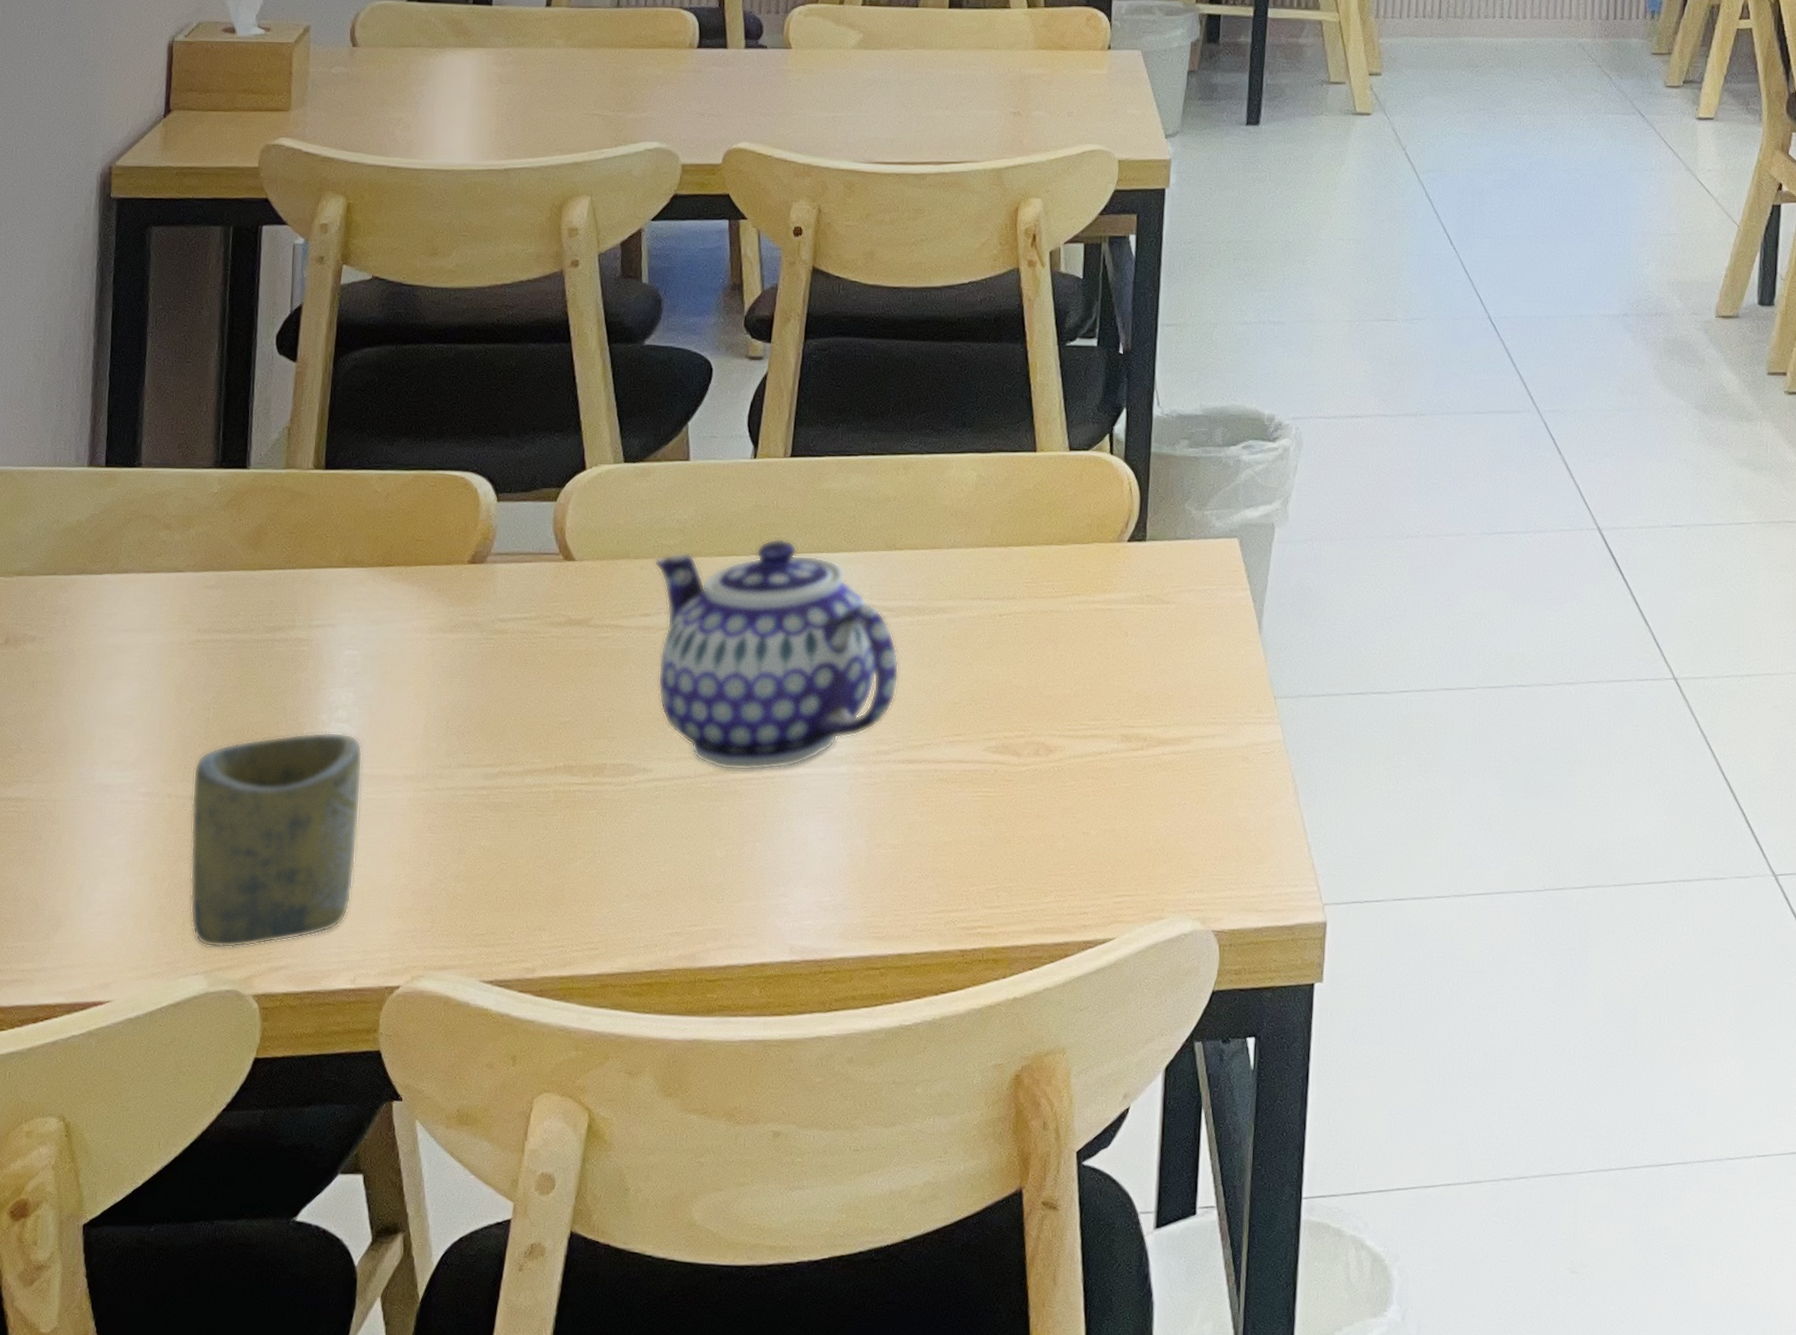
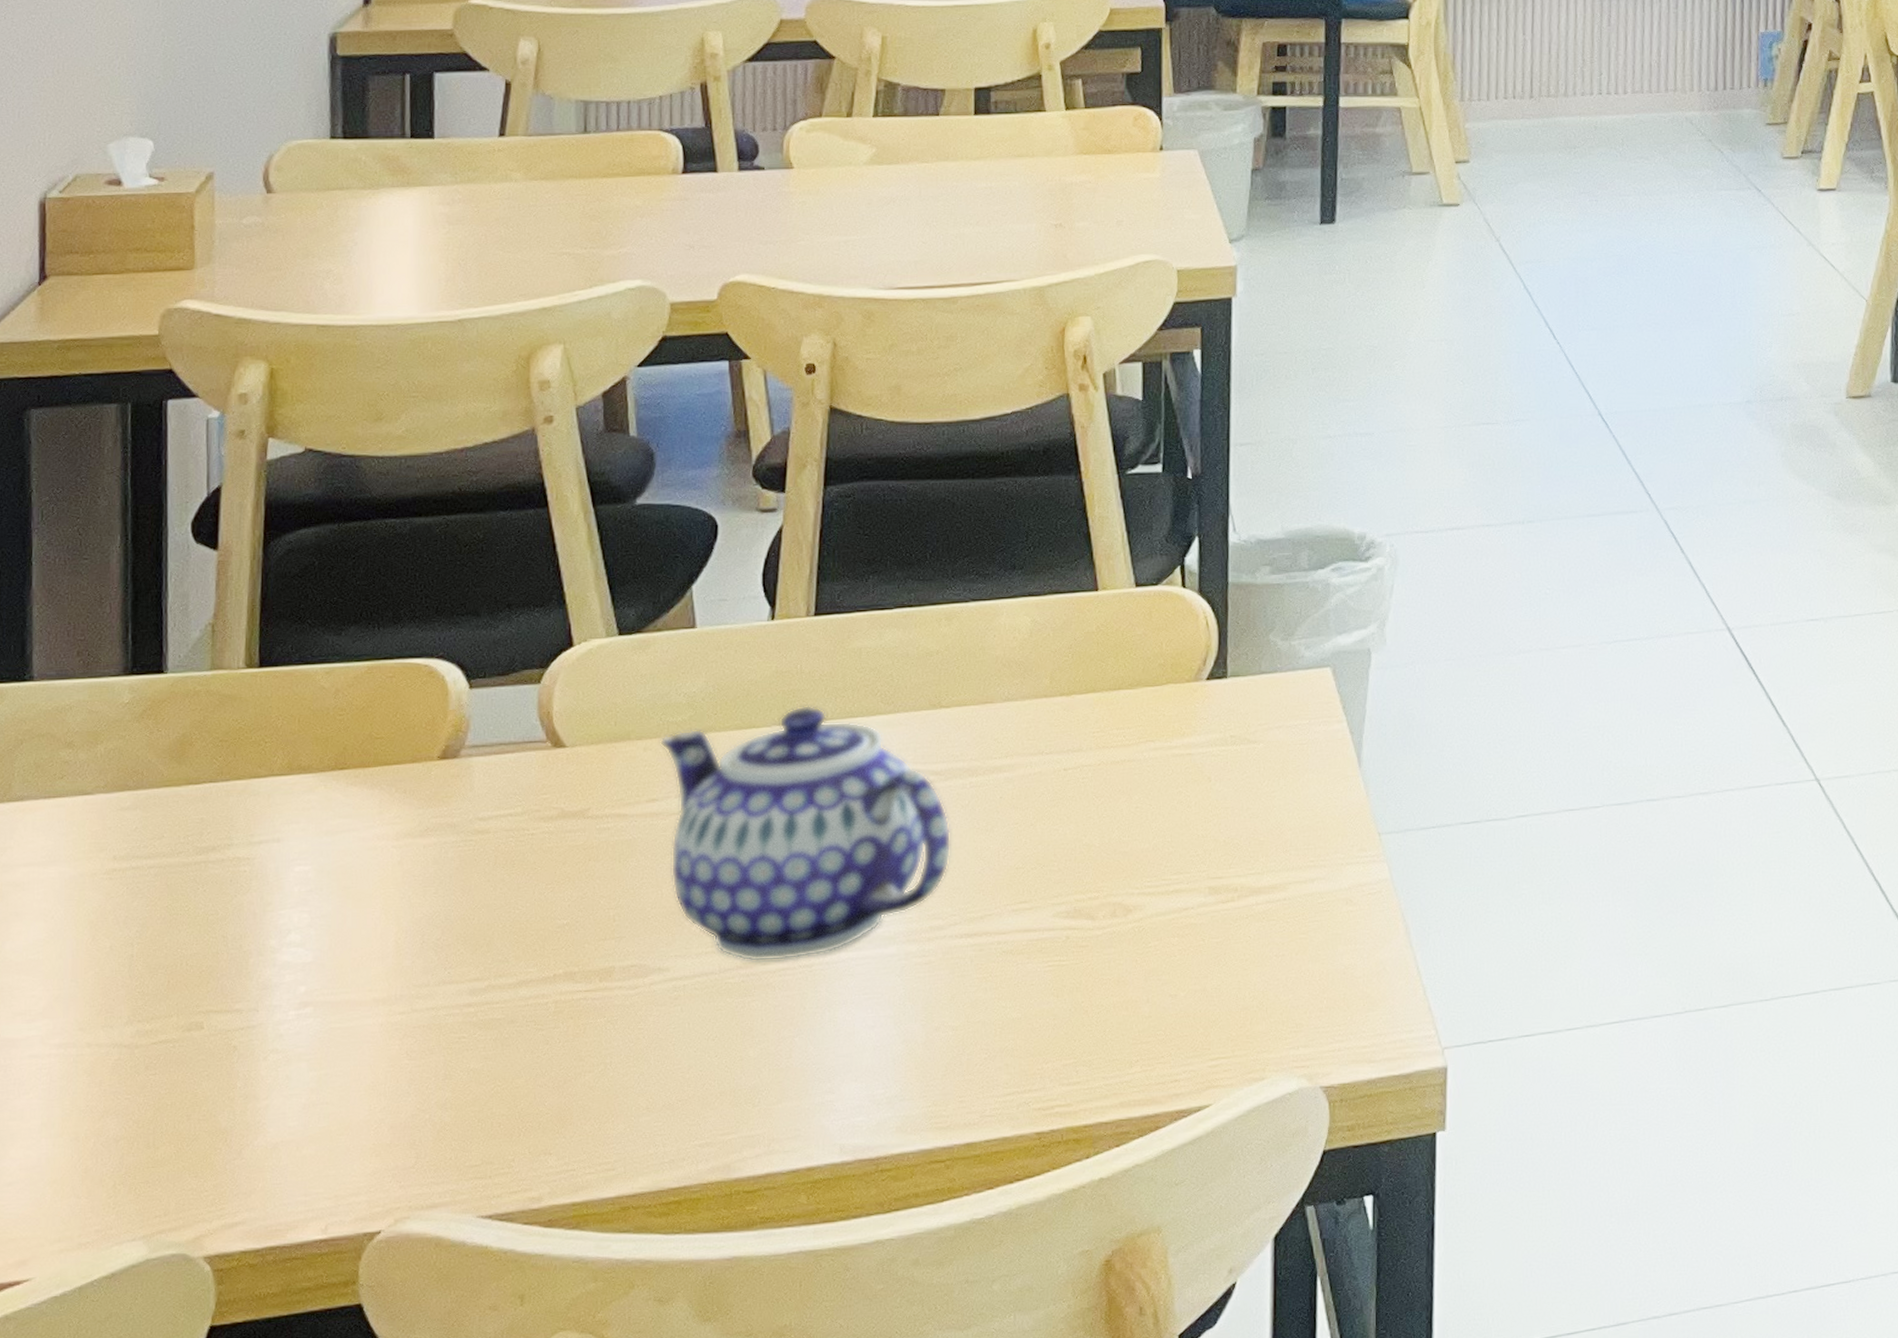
cup: present [190,732,363,949] -> none [117,957,323,1209]

